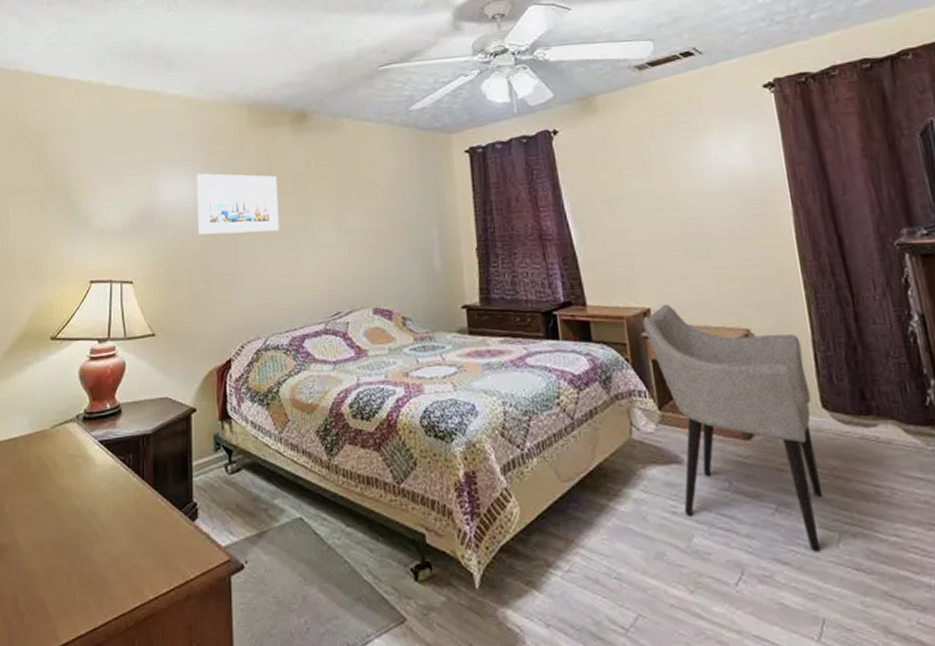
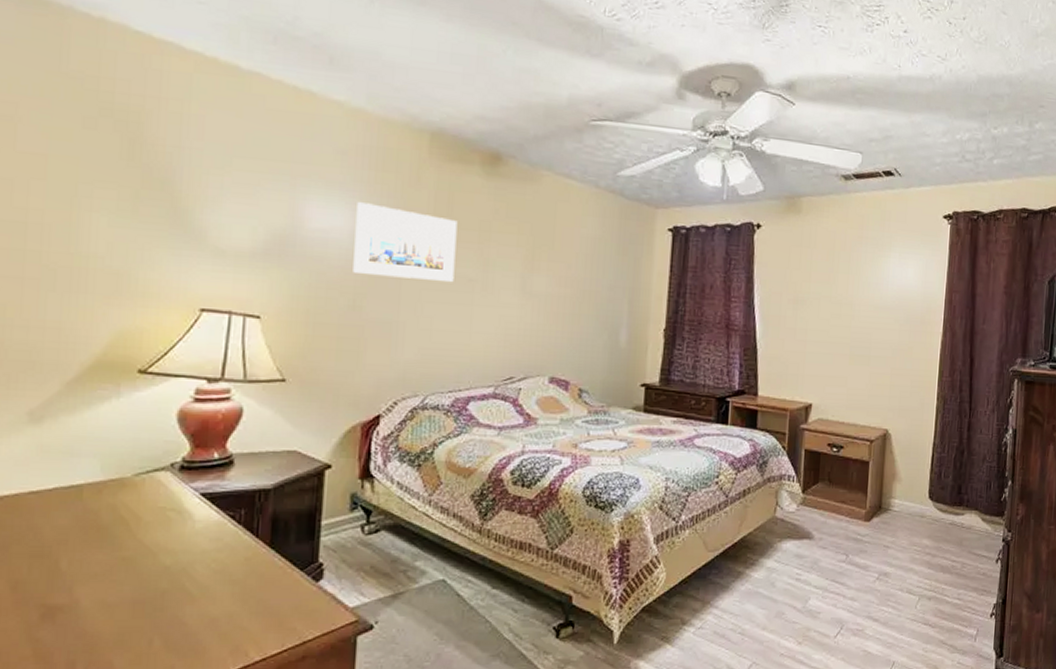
armchair: present [642,303,823,552] -> none [803,401,924,611]

